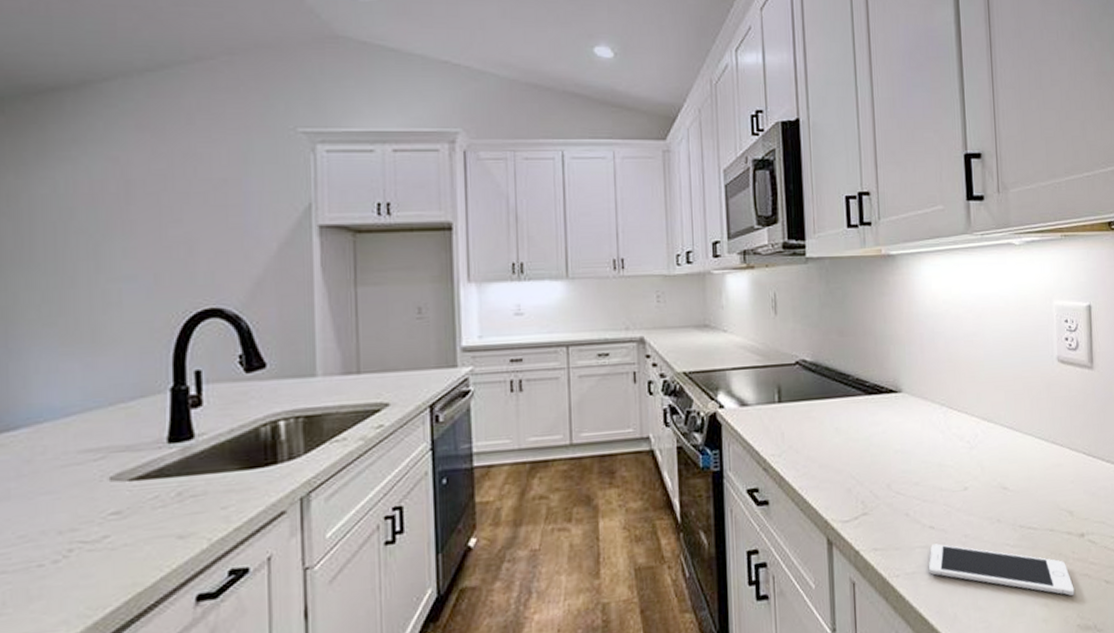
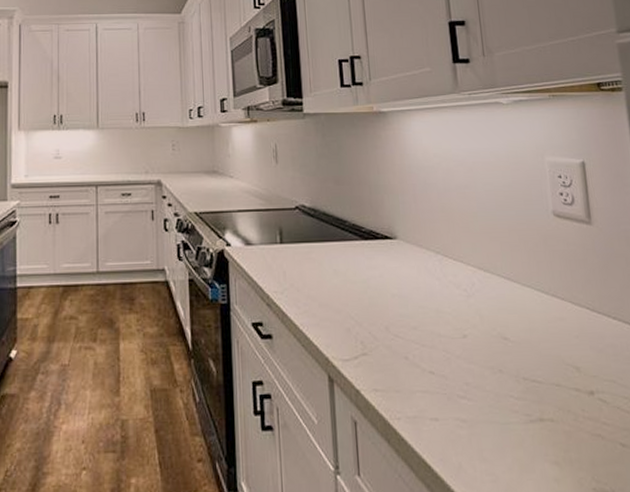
cell phone: present [929,543,1075,596] -> none [430,389,588,456]

